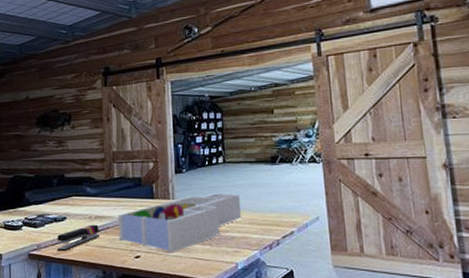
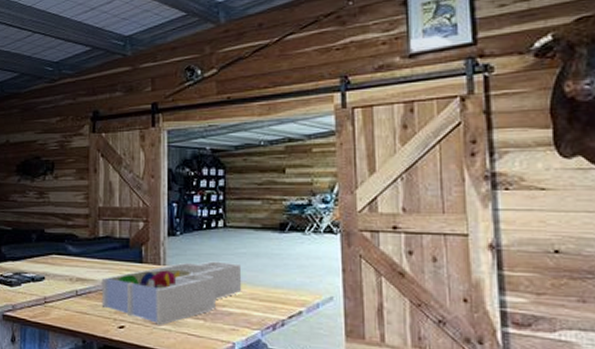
stapler: present [57,224,100,252] -> none [33,287,81,315]

